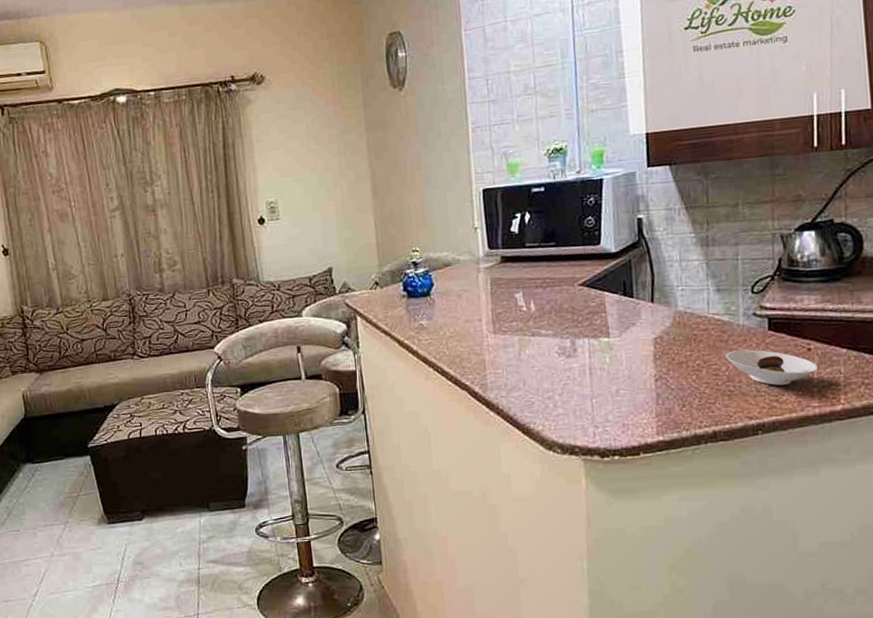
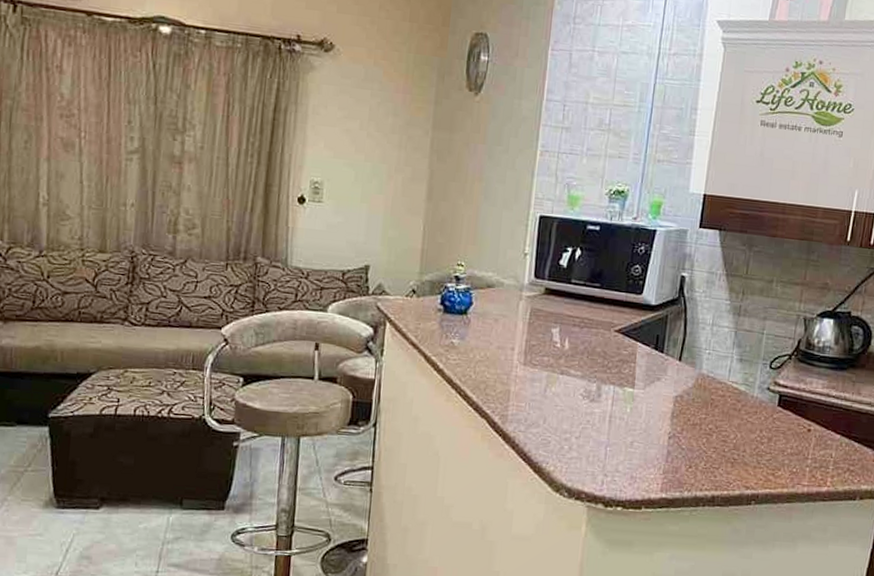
saucer: present [725,349,819,386] -> none [736,420,814,461]

